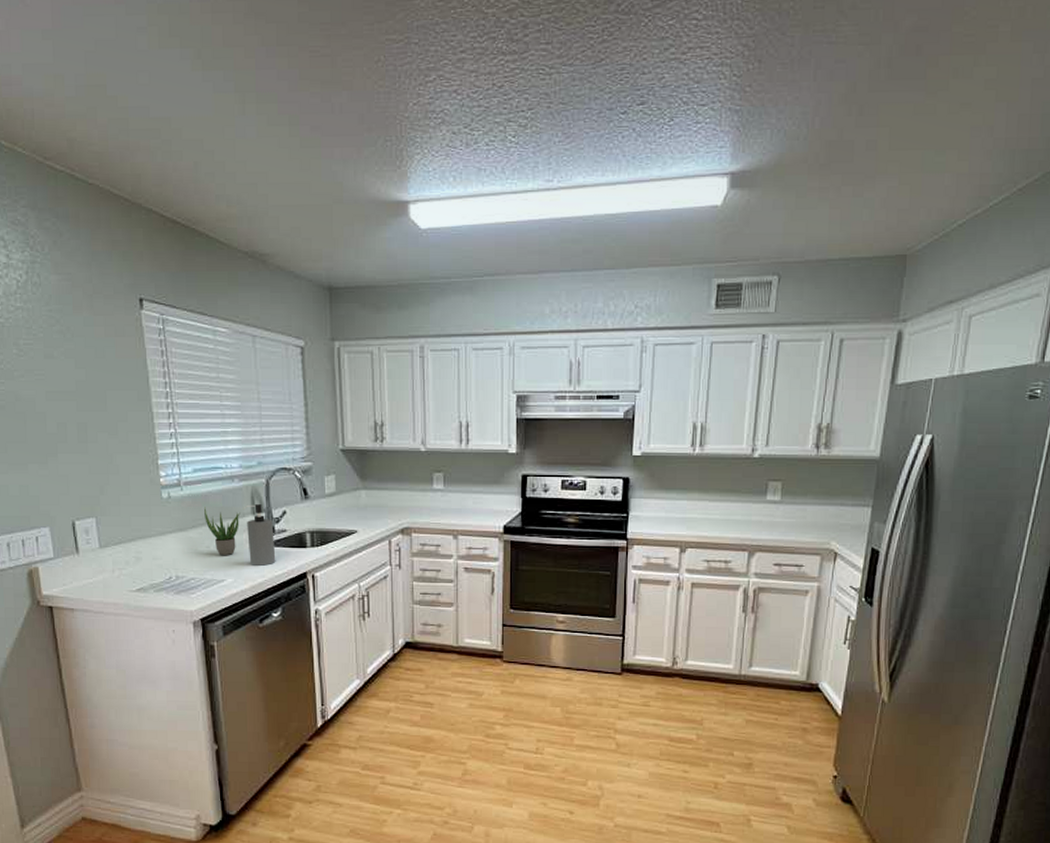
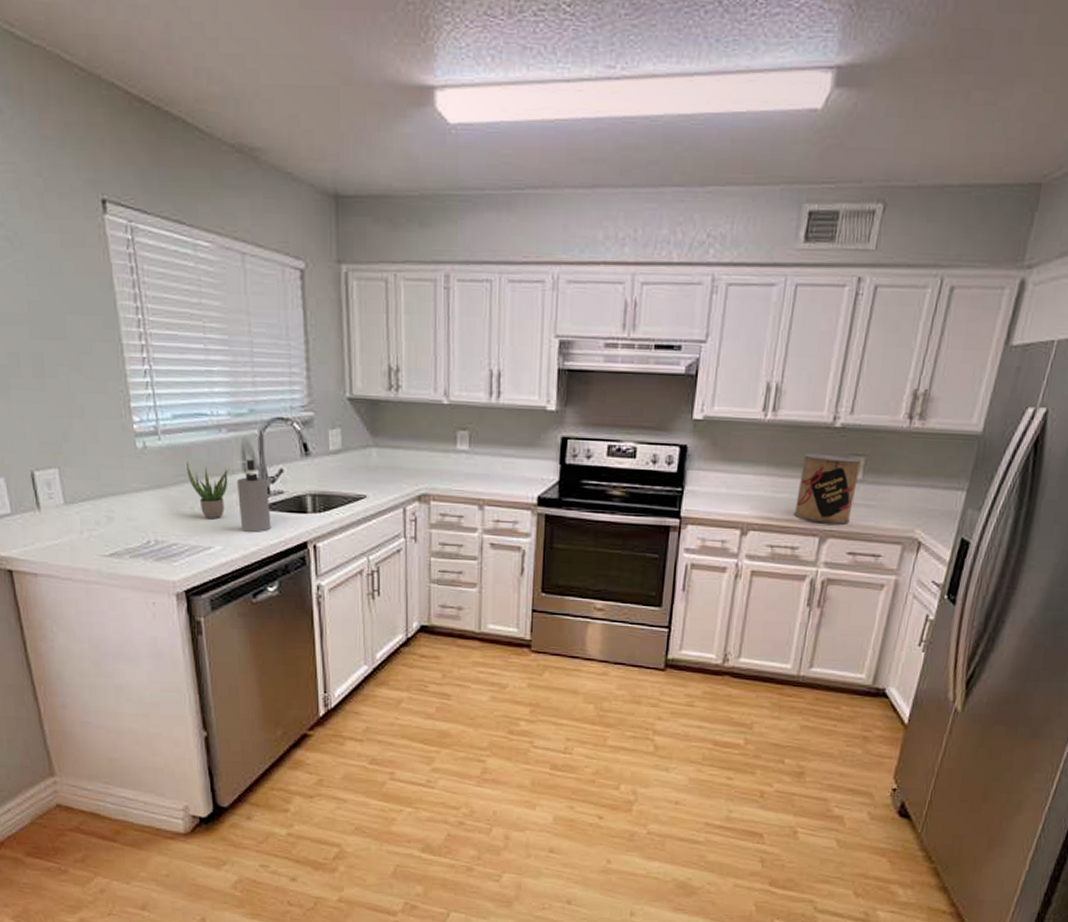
tin can: none [724,480,779,540] -> present [793,453,862,525]

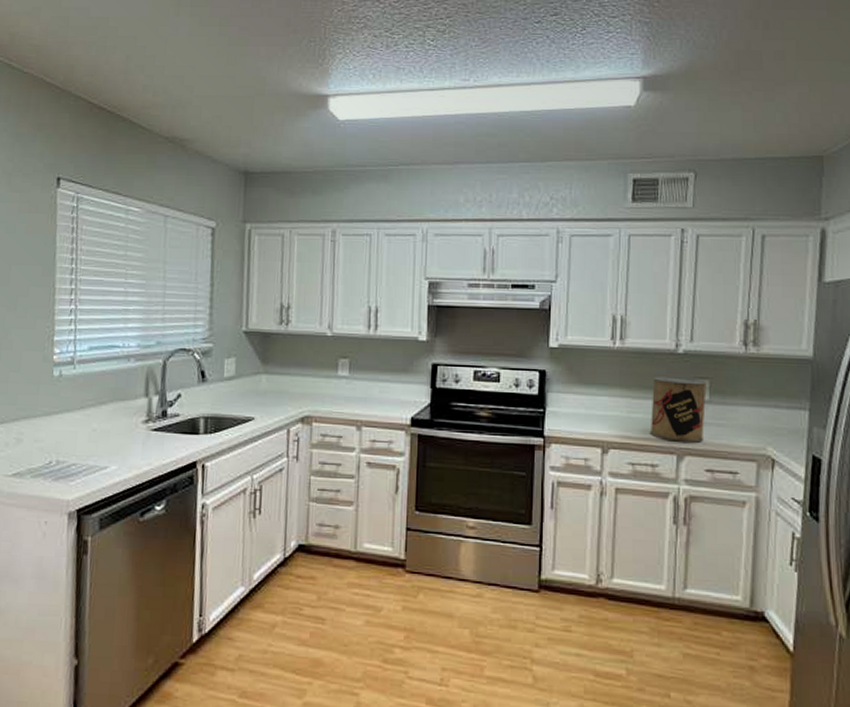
potted plant: present [187,460,229,520] -> none [94,387,133,441]
soap dispenser: present [232,458,272,532] -> none [136,385,166,453]

